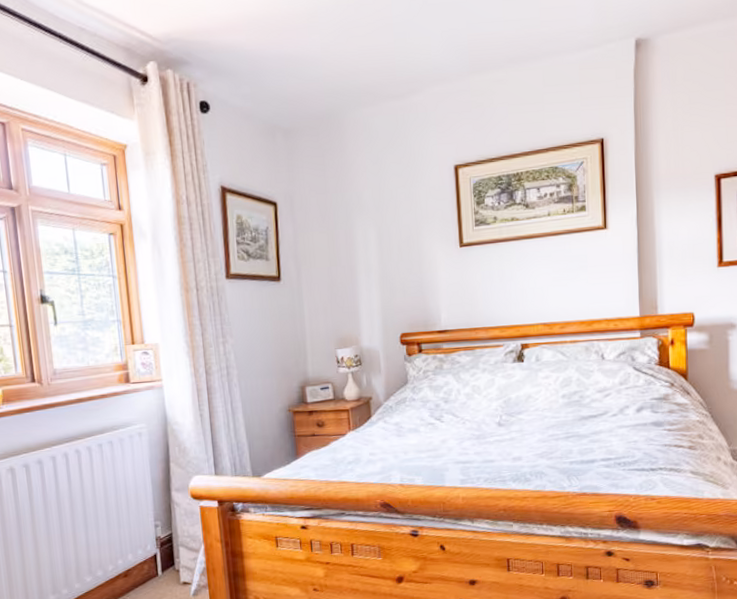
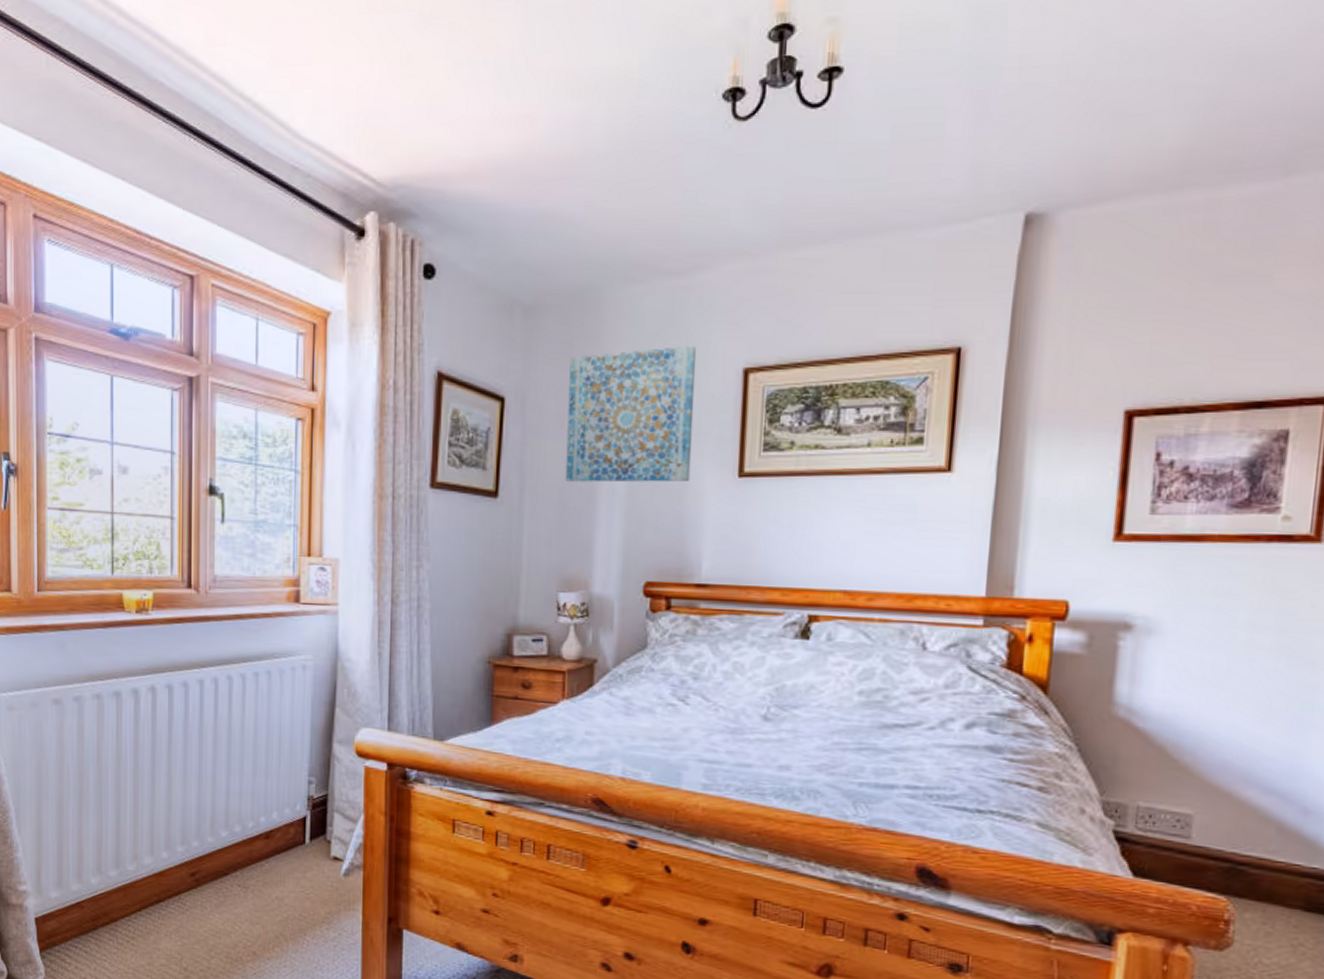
wall art: none [324,151,425,263] -> present [565,346,697,482]

